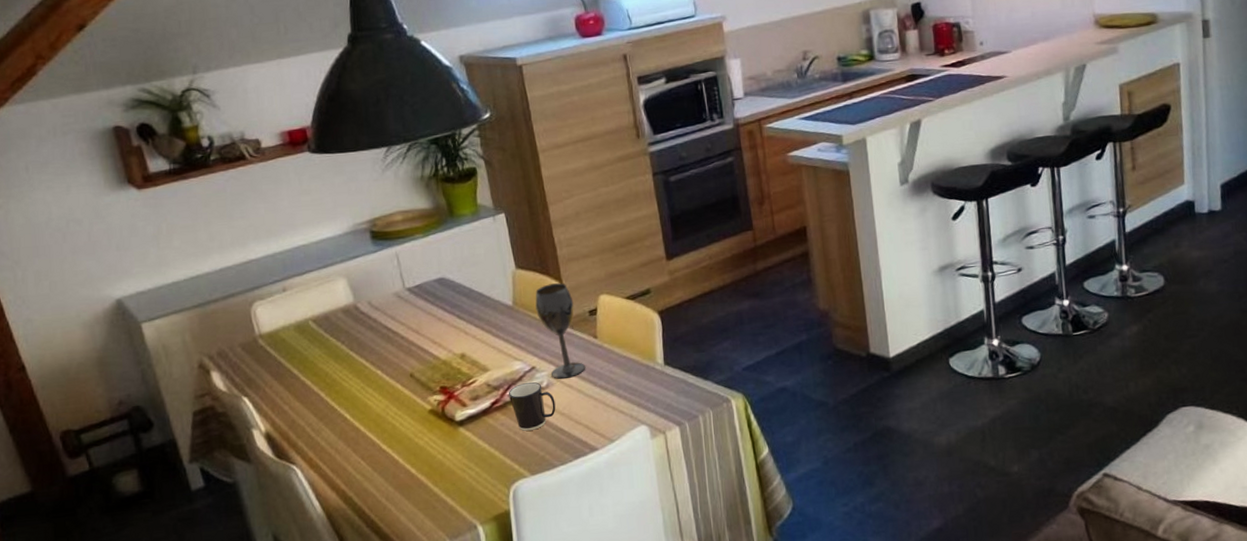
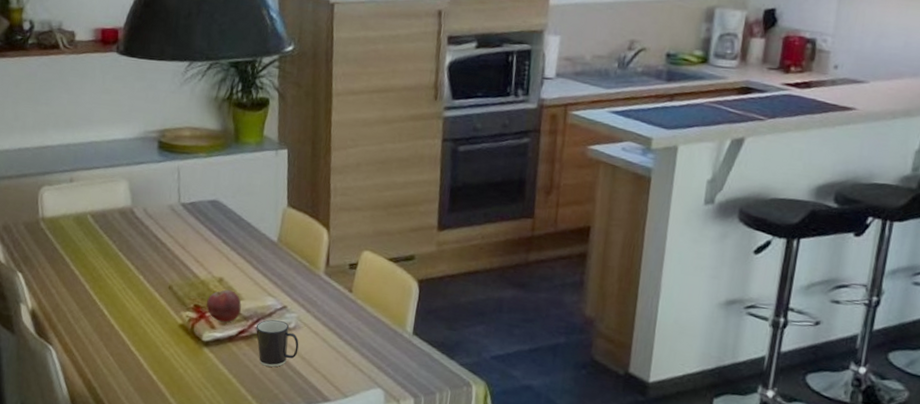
fruit: none [453,363,490,398] -> present [206,289,242,323]
wine glass: present [535,283,586,379] -> none [298,228,337,325]

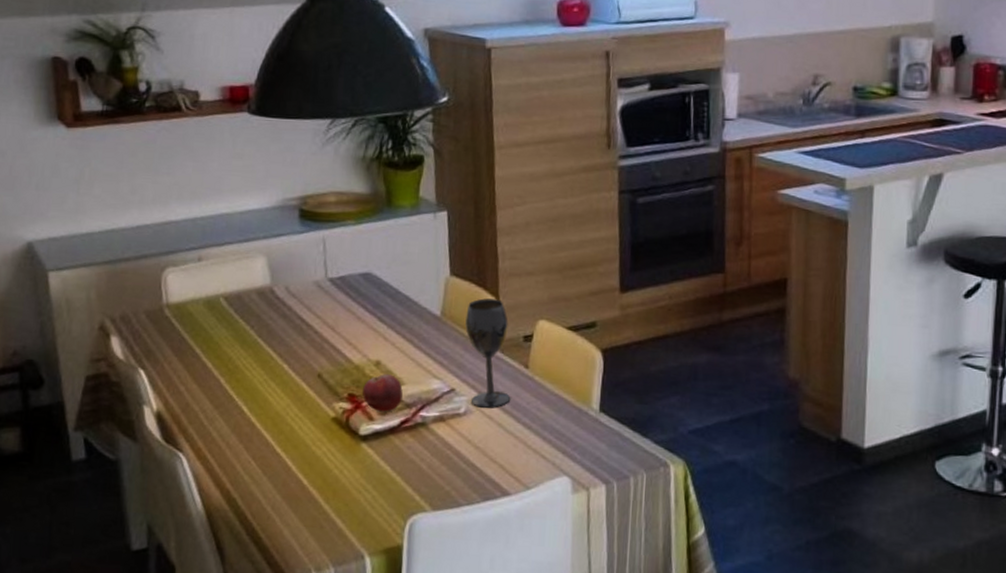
mug: present [255,319,299,367] -> none [420,405,471,460]
wine glass: none [298,228,337,325] -> present [465,298,511,408]

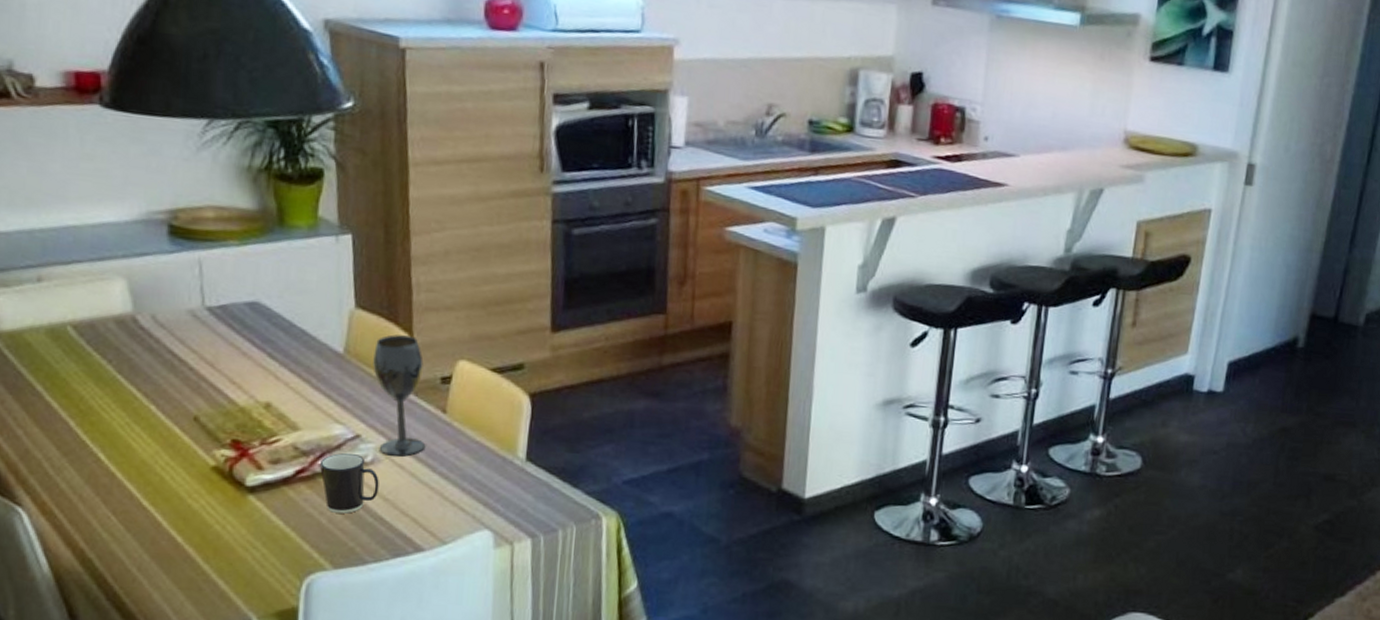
fruit: present [362,374,403,412] -> none [249,417,298,460]
mug: none [420,405,471,460] -> present [319,452,379,514]

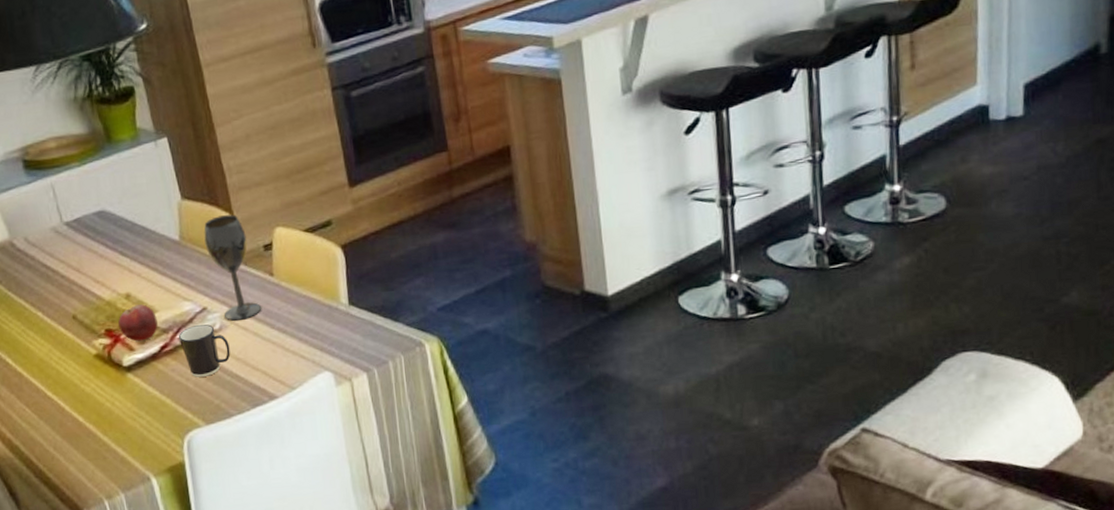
fruit: none [249,417,298,460] -> present [118,304,158,342]

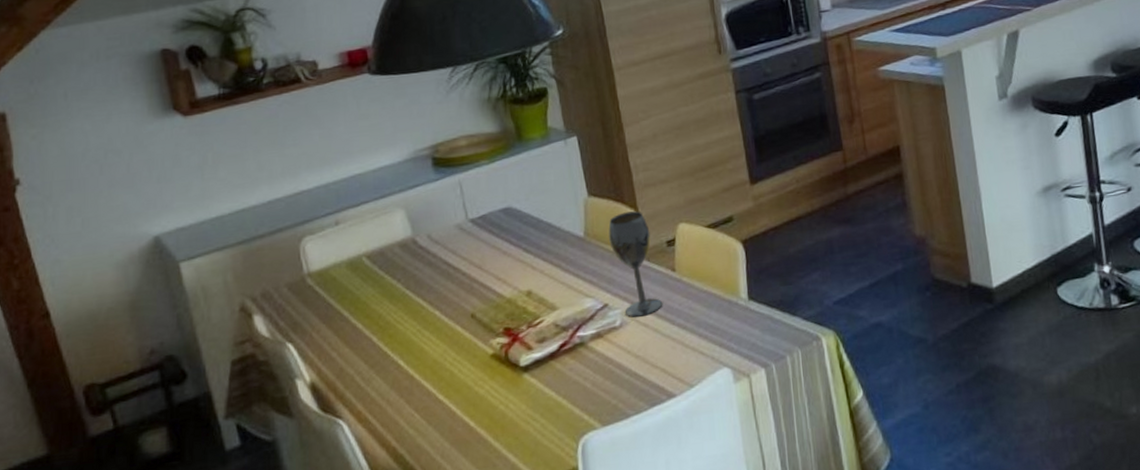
fruit: present [118,304,158,342] -> none [518,301,558,340]
mug: present [178,324,231,377] -> none [578,320,630,377]

